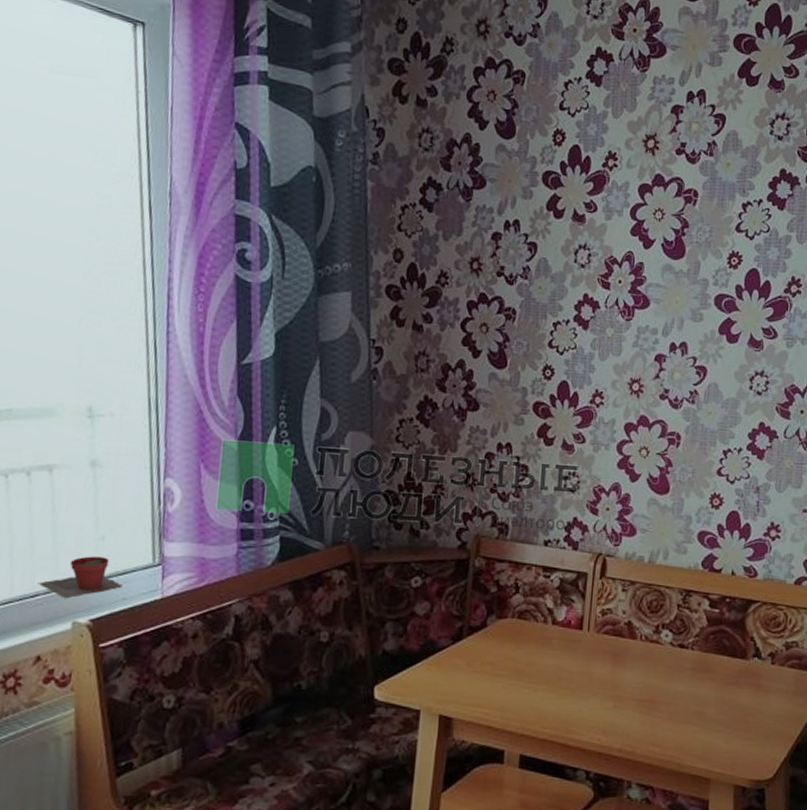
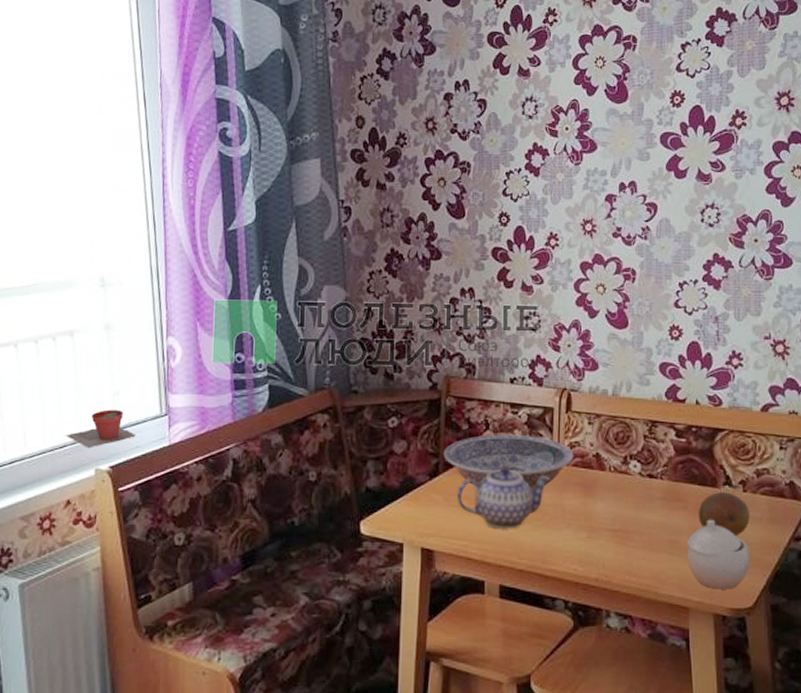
bowl: none [469,598,606,657] -> present [443,434,574,489]
teapot: none [481,630,579,698] -> present [457,465,549,530]
sugar bowl: none [712,691,774,761] -> present [687,519,750,590]
fruit: none [725,664,776,707] -> present [698,492,750,535]

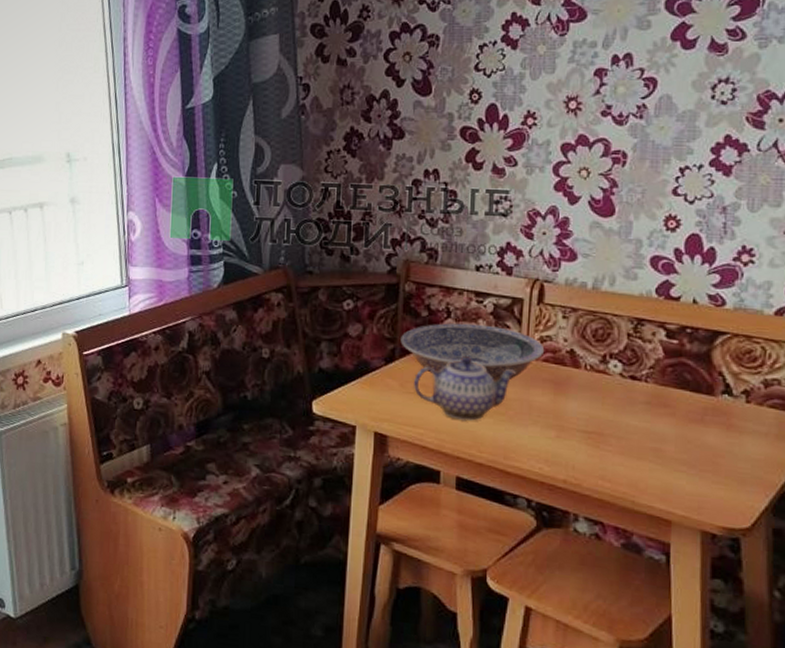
plant pot: present [65,409,136,449] -> none [36,278,99,314]
sugar bowl: present [687,519,750,590] -> none [672,429,751,507]
fruit: present [698,492,750,535] -> none [688,401,752,450]

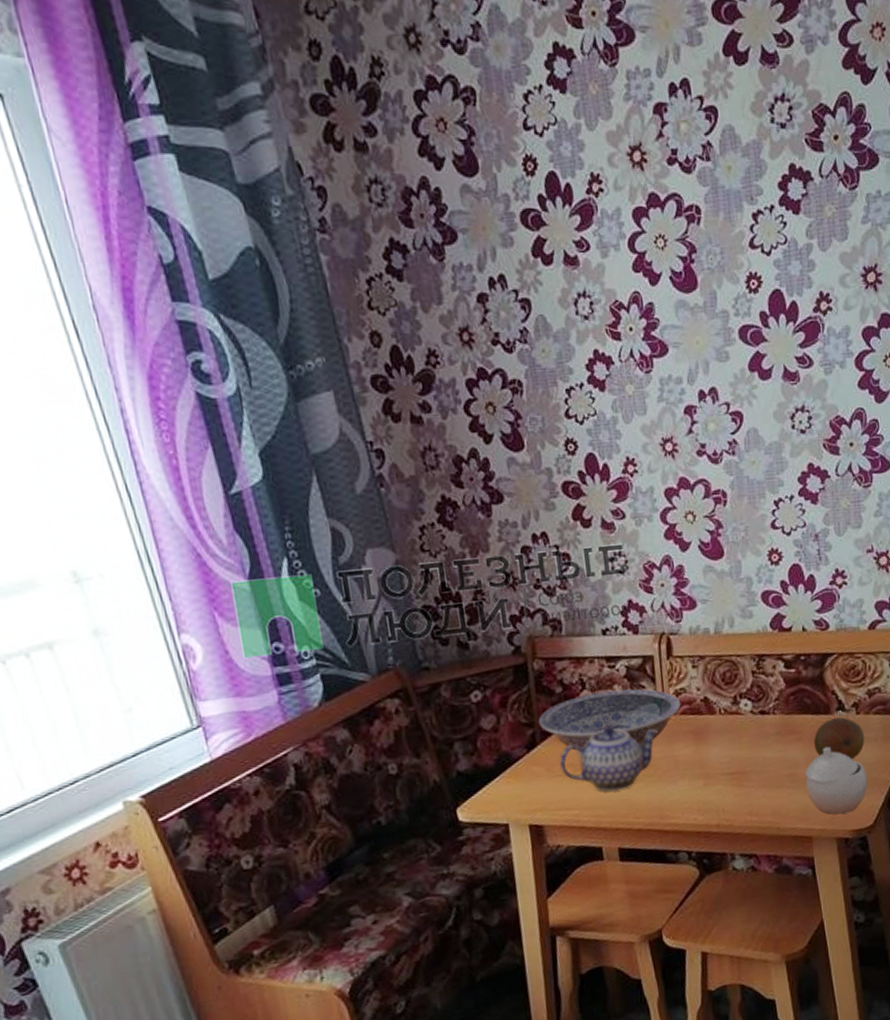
sugar bowl: none [672,429,751,507] -> present [804,746,868,815]
fruit: none [688,401,752,450] -> present [813,717,865,759]

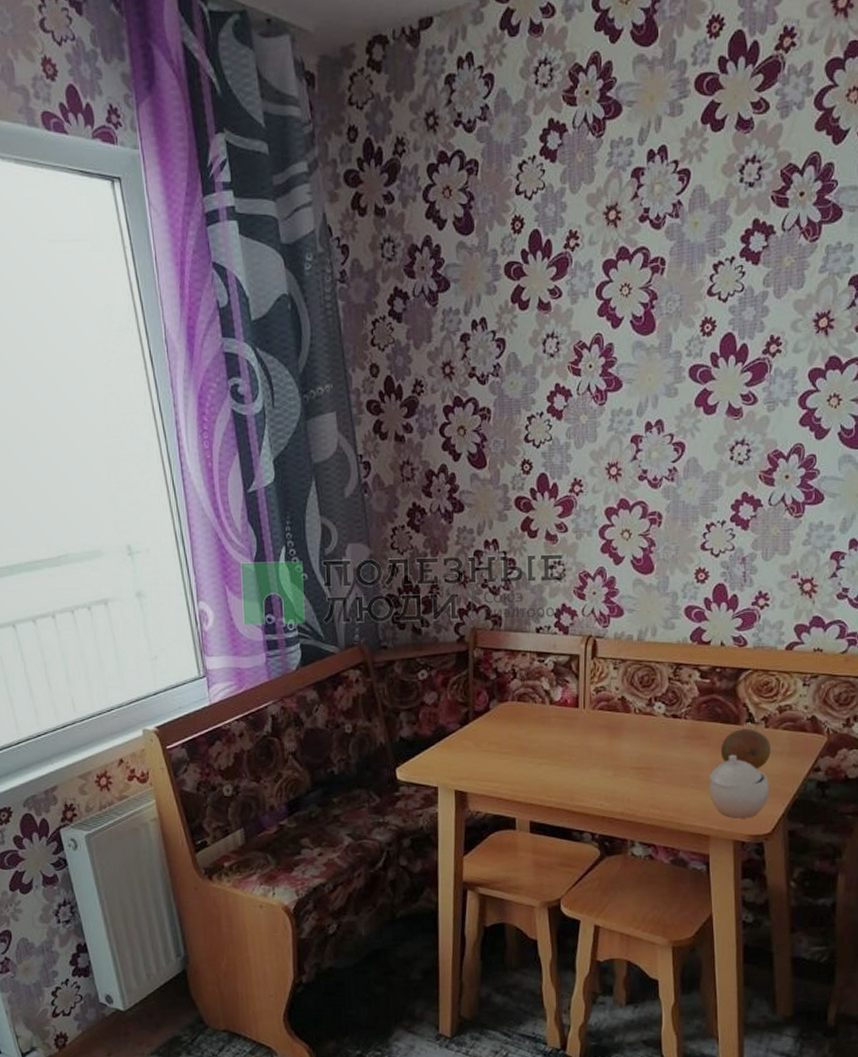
bowl: present [538,688,682,751] -> none [473,682,600,733]
teapot: present [560,724,658,792] -> none [488,711,576,771]

